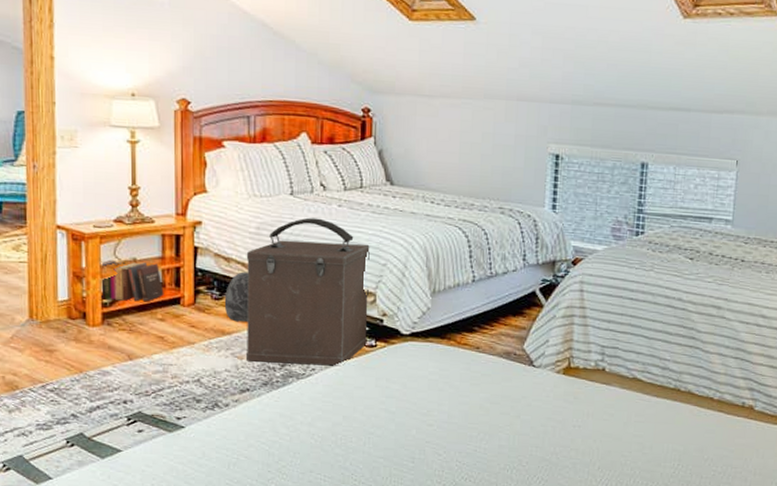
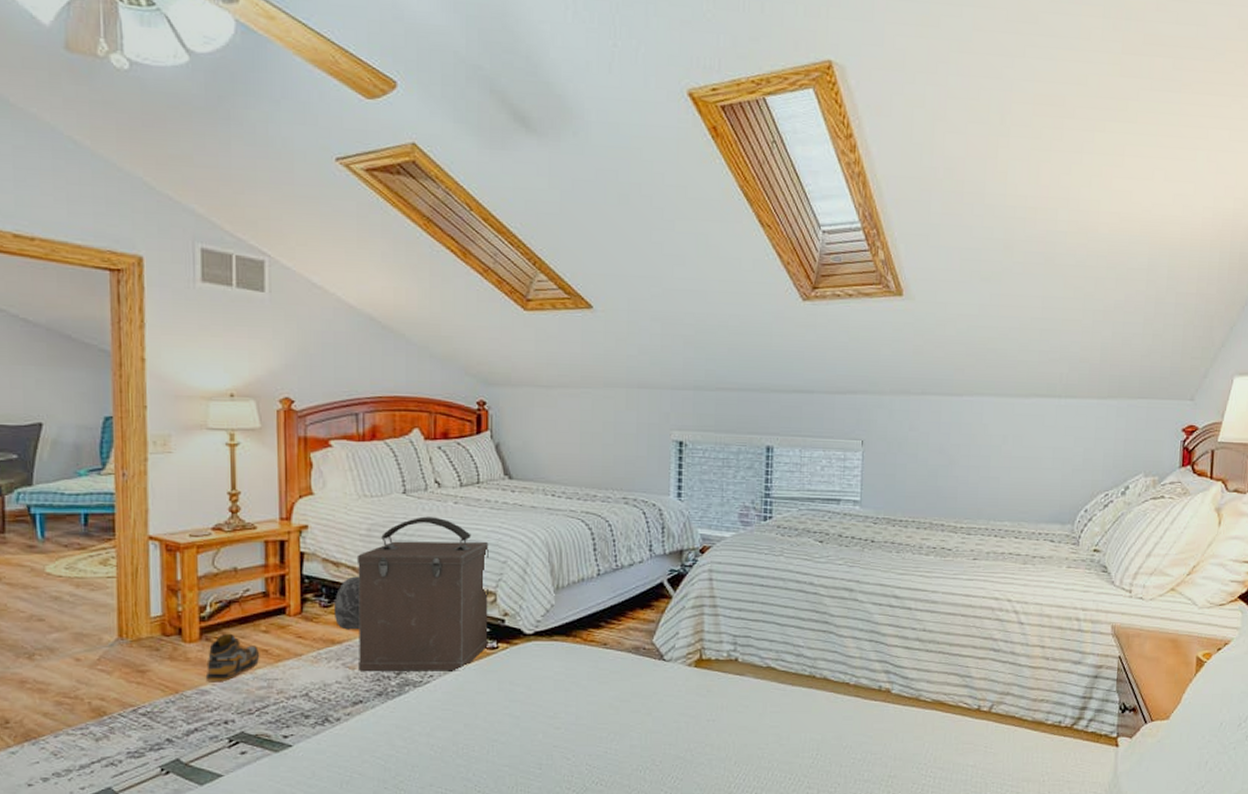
books: present [100,260,164,302] -> none [197,571,268,614]
athletic shoe: none [107,319,157,364] -> present [205,633,260,681]

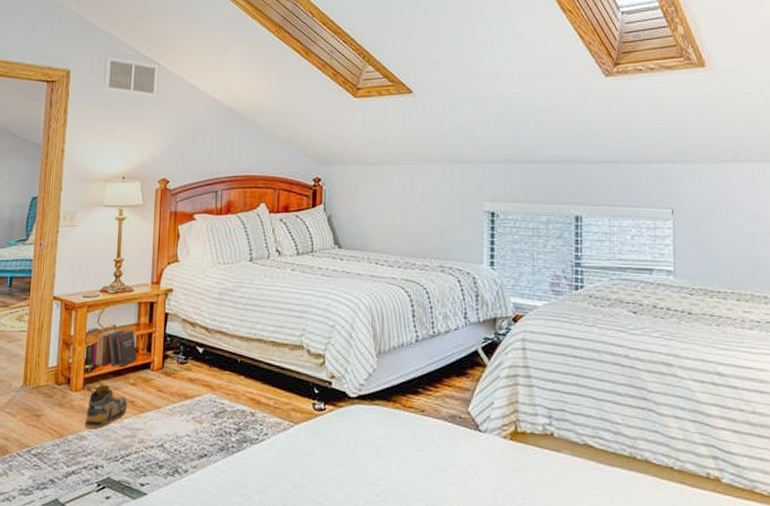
books: none [197,571,268,614] -> present [84,328,137,367]
suitcase: present [333,516,489,671] -> none [188,282,319,431]

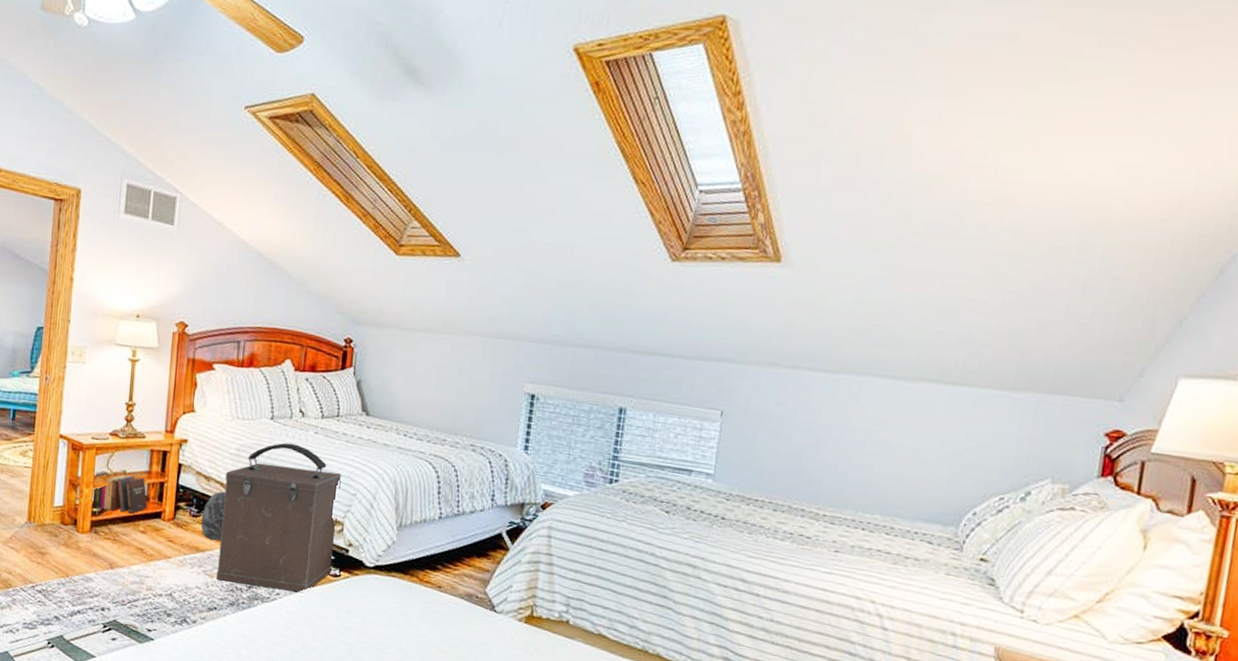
athletic shoe: present [84,384,128,429] -> none [91,529,137,572]
suitcase: none [188,282,319,431] -> present [200,442,341,594]

